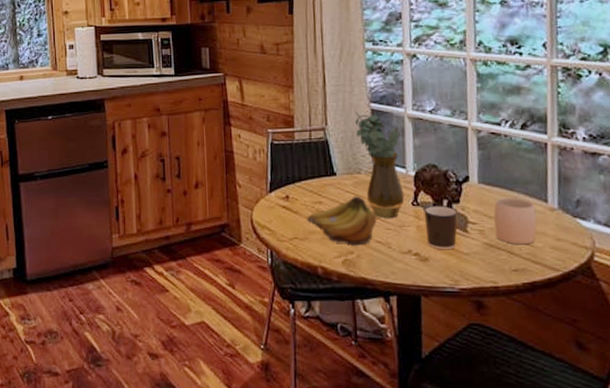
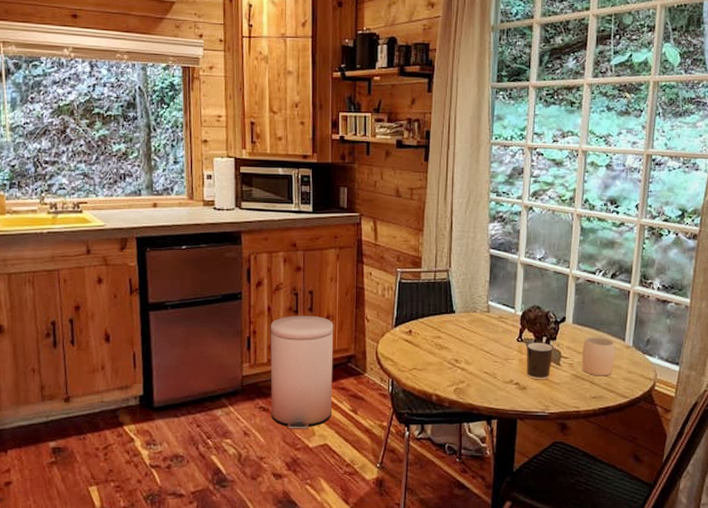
pedal bin: none [137,182,208,306] -> present [270,315,334,430]
fruit: present [306,196,377,244] -> none [425,332,487,375]
vase: present [354,111,405,218] -> none [475,256,513,352]

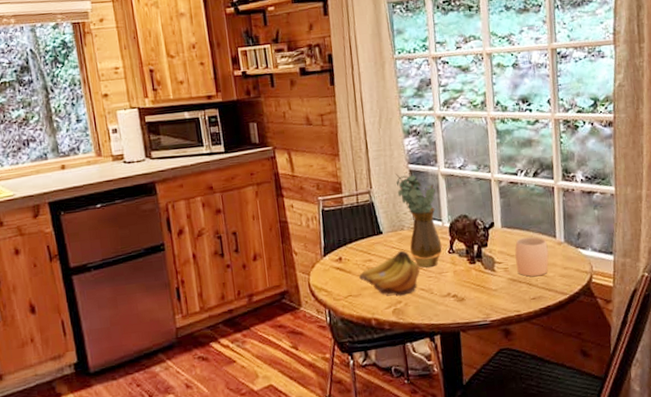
pedal bin: present [270,315,334,430] -> none [197,256,273,376]
fruit: none [425,332,487,375] -> present [358,250,420,295]
vase: none [475,256,513,352] -> present [396,173,442,268]
mug: present [526,342,554,380] -> none [458,250,487,290]

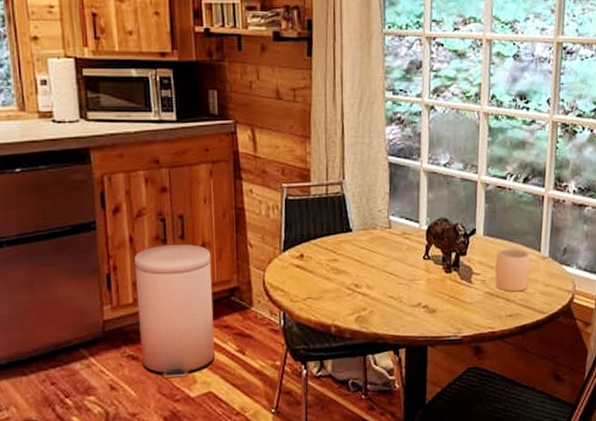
pedal bin: none [197,256,273,376] -> present [133,244,216,380]
fruit: present [358,250,420,295] -> none [320,252,390,301]
vase: present [396,173,442,268] -> none [372,165,417,273]

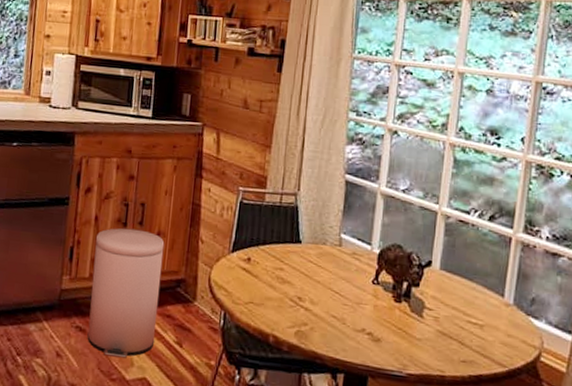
mug: present [495,248,531,292] -> none [449,287,492,338]

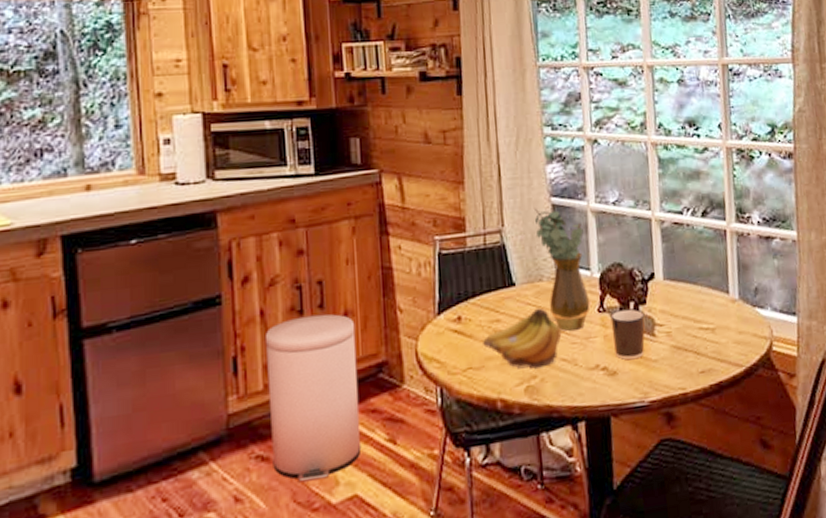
fruit: none [264,266,336,318] -> present [481,307,562,367]
vase: none [327,181,371,294] -> present [534,208,590,331]
mug: none [382,286,416,334] -> present [610,309,645,360]

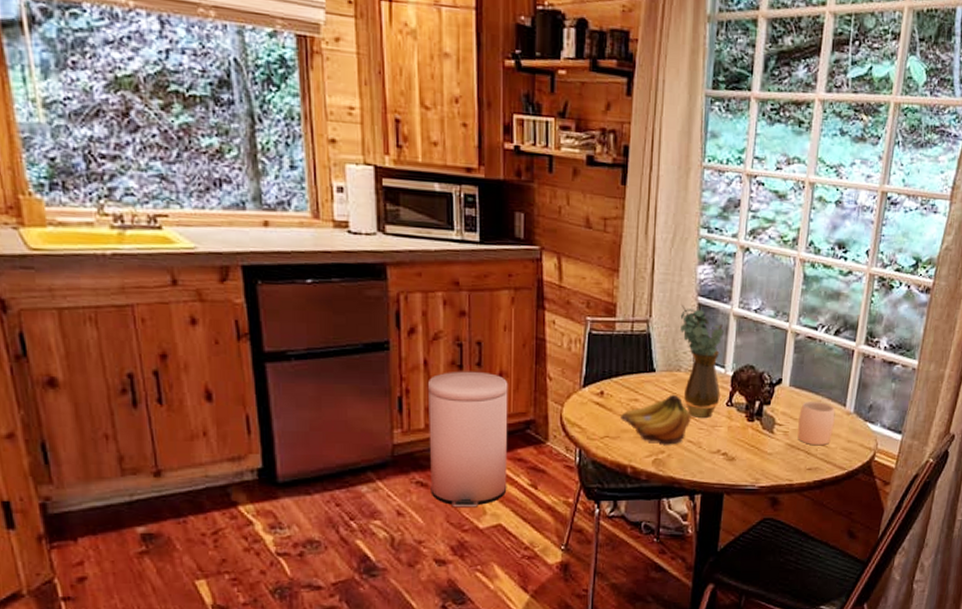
mug: present [610,309,645,360] -> none [736,407,767,450]
mug: none [679,291,721,344] -> present [797,400,835,446]

